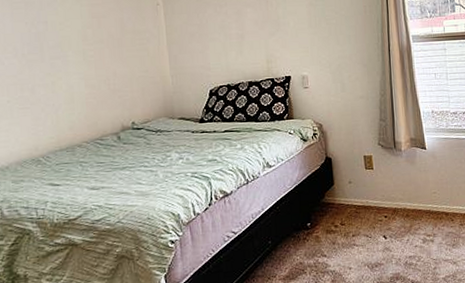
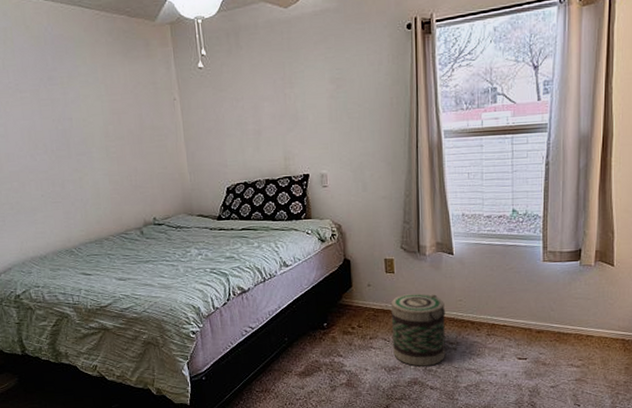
basket: none [371,188,424,261] -> present [390,293,446,367]

